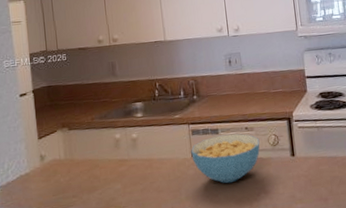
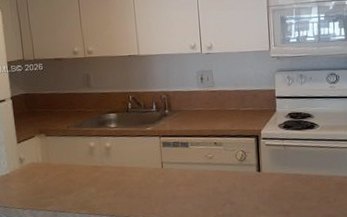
cereal bowl: present [191,133,260,184] -> none [161,147,228,193]

